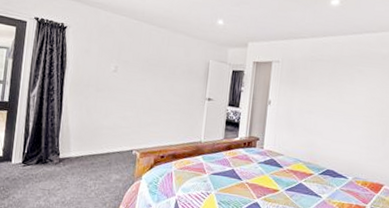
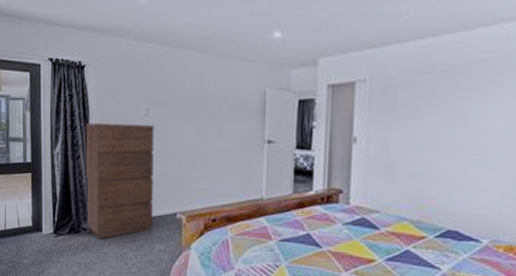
dresser: none [52,73,121,169] -> present [84,122,154,239]

